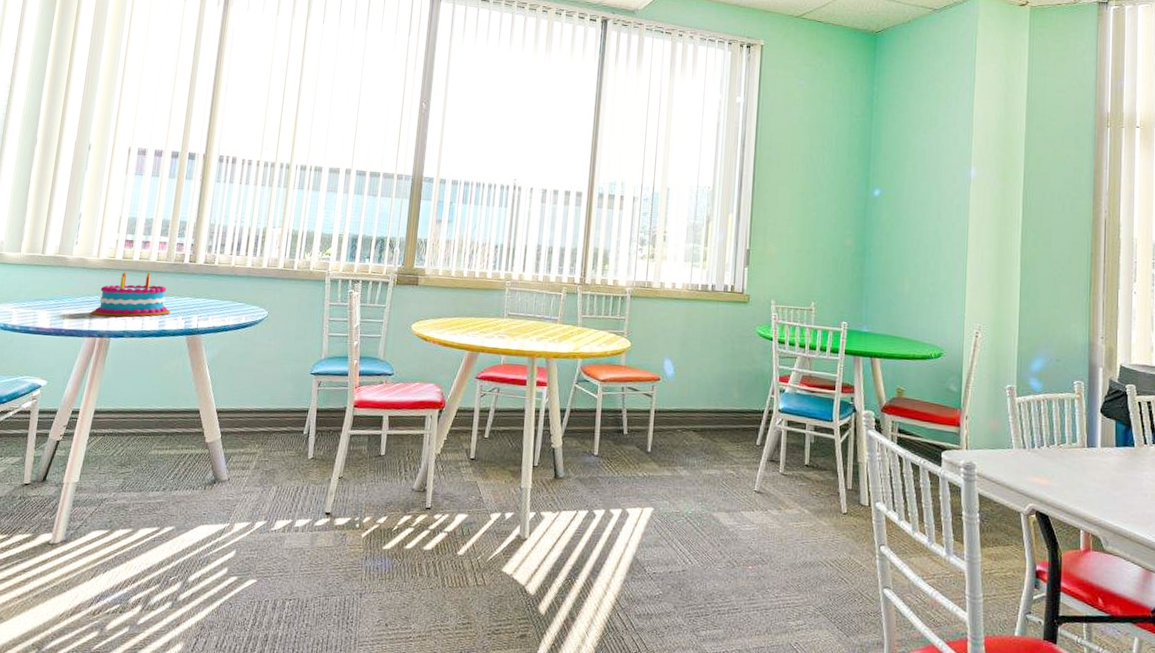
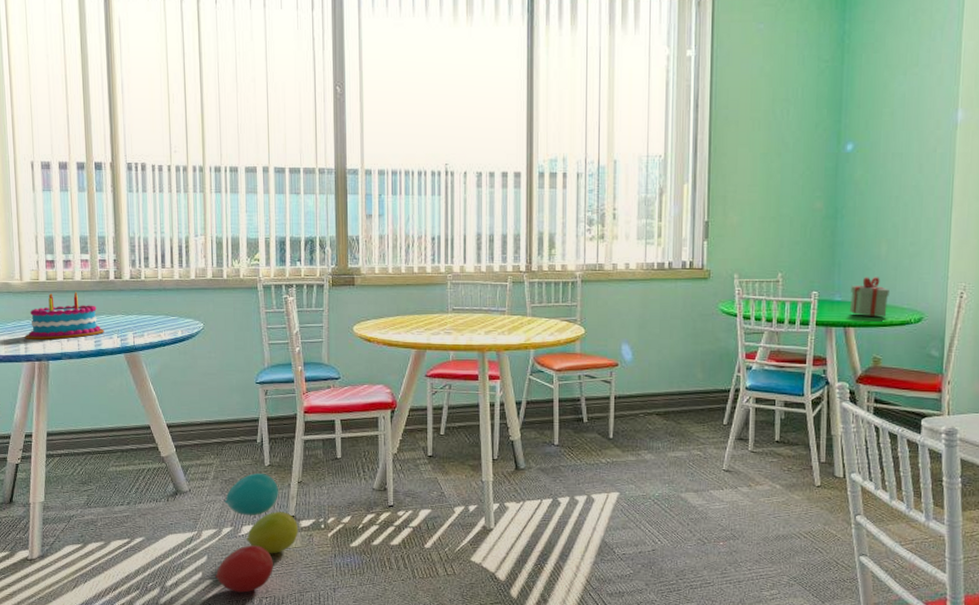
balloon: none [168,465,333,593] -> present [147,472,299,593]
gift box: none [875,311,912,350] -> present [849,277,889,316]

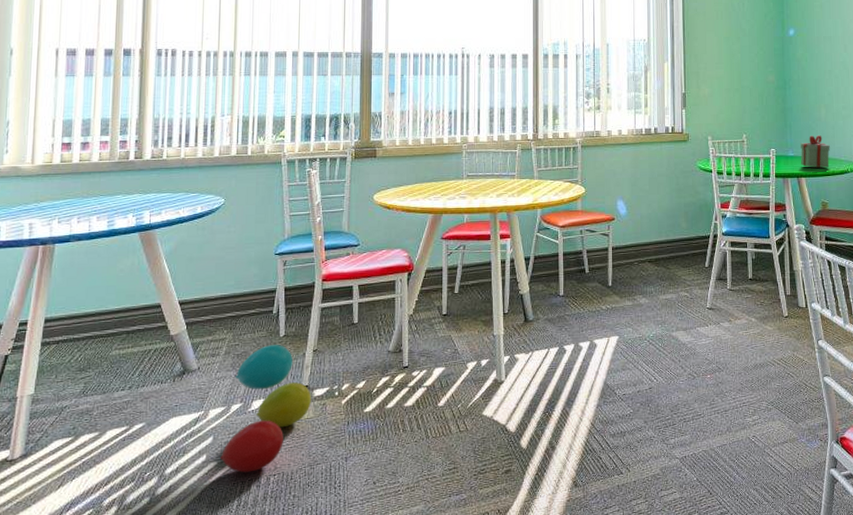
birthday cake: present [25,292,104,340] -> none [30,173,119,223]

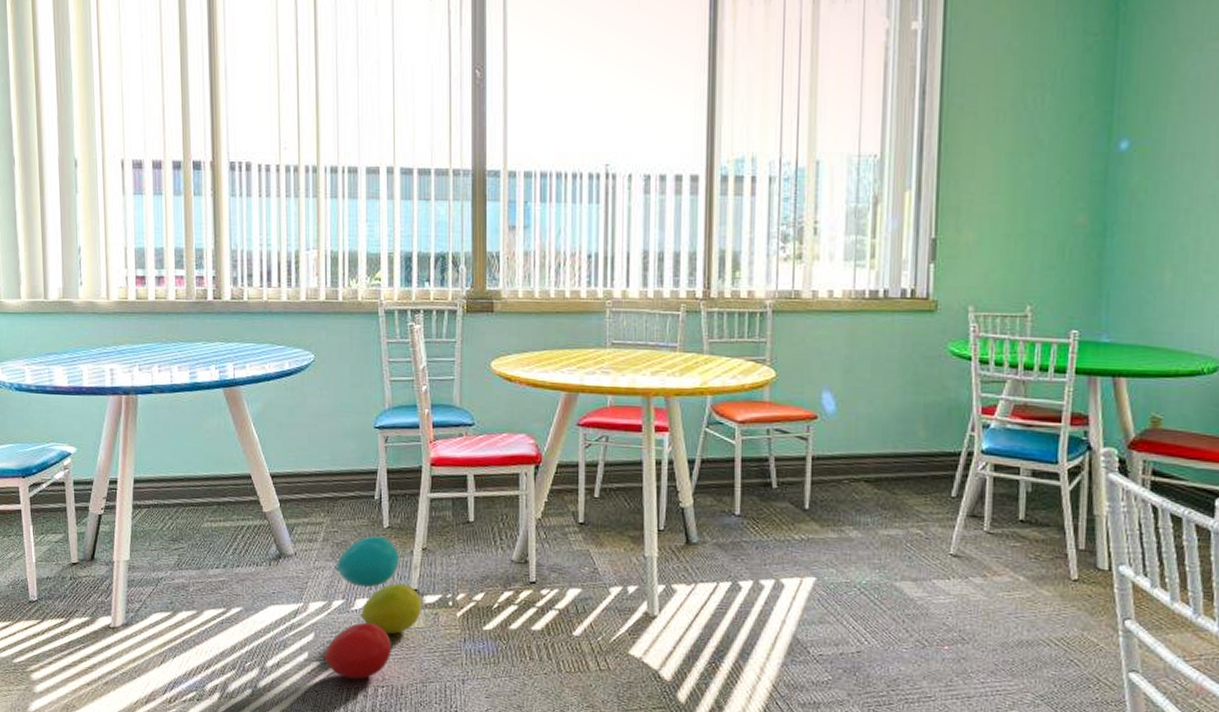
gift box: present [800,135,830,168] -> none [1119,312,1175,364]

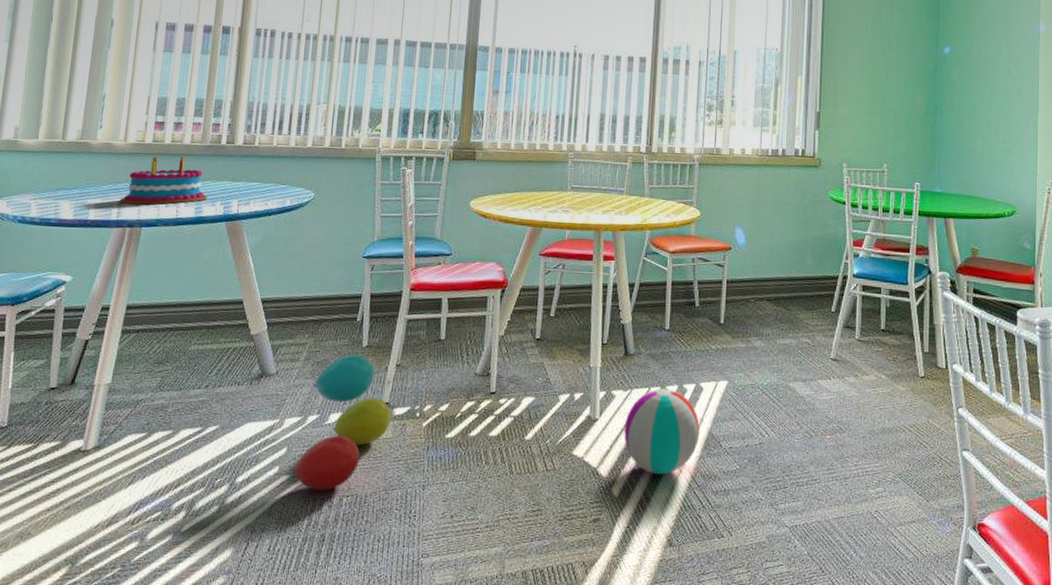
birthday cake: none [111,313,201,370] -> present [119,155,208,205]
beach ball: none [689,583,782,682] -> present [624,388,700,475]

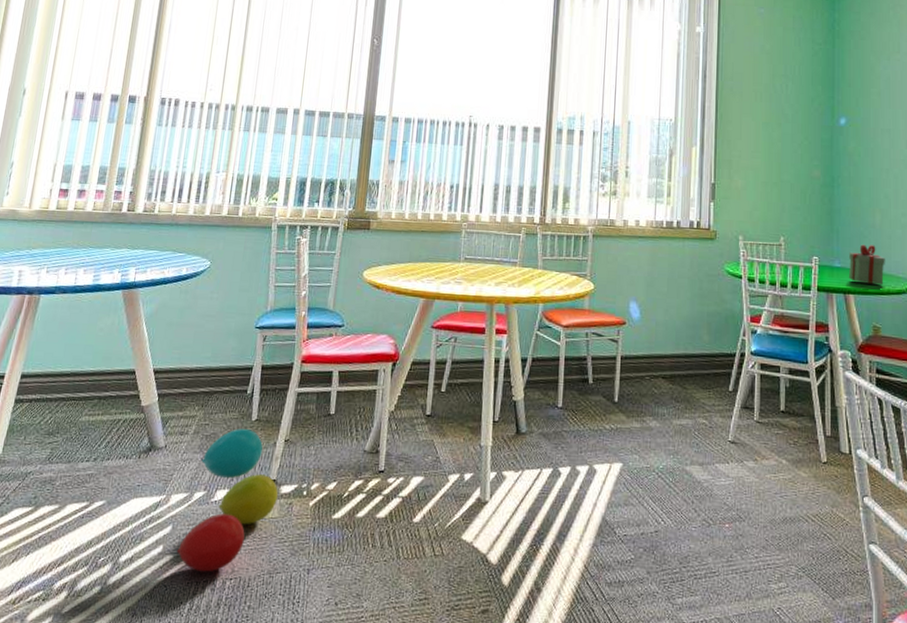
birthday cake: present [119,155,208,205] -> none [20,222,106,272]
beach ball: present [624,388,700,475] -> none [514,469,594,564]
gift box: none [948,170,985,209] -> present [848,244,885,285]

